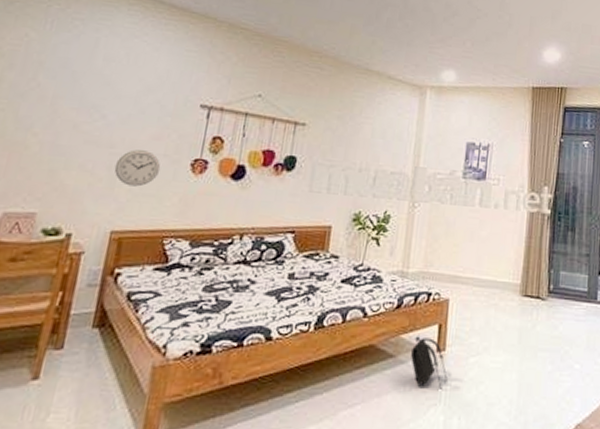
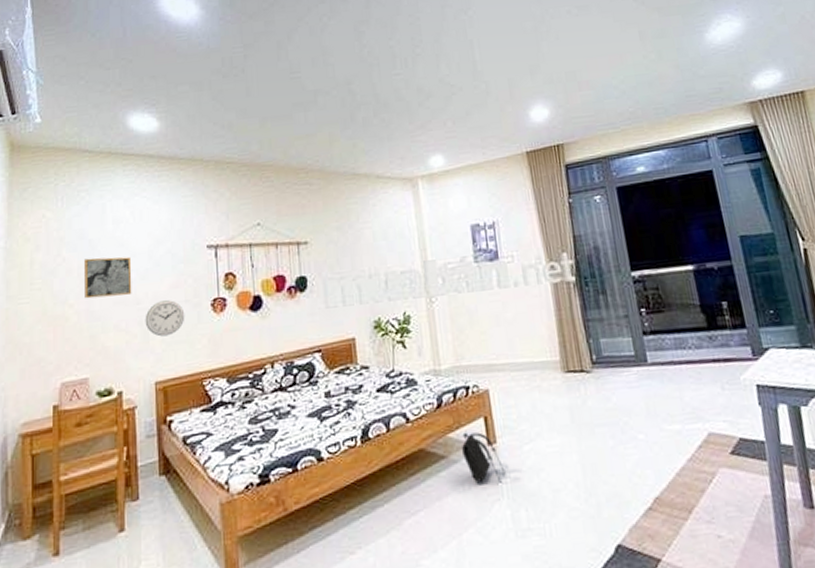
wall art: none [52,89,116,136] -> present [84,256,132,299]

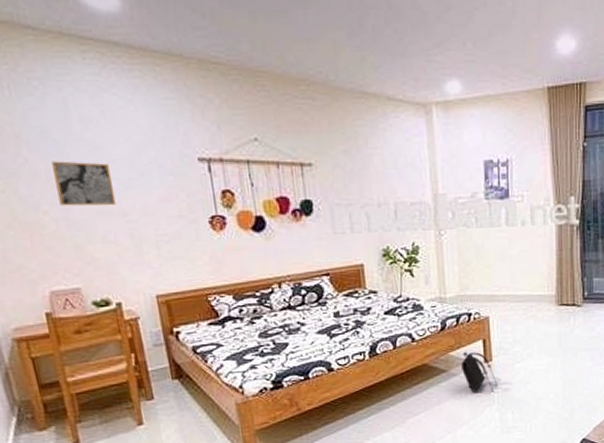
wall clock: present [145,300,185,337] -> none [135,214,181,251]

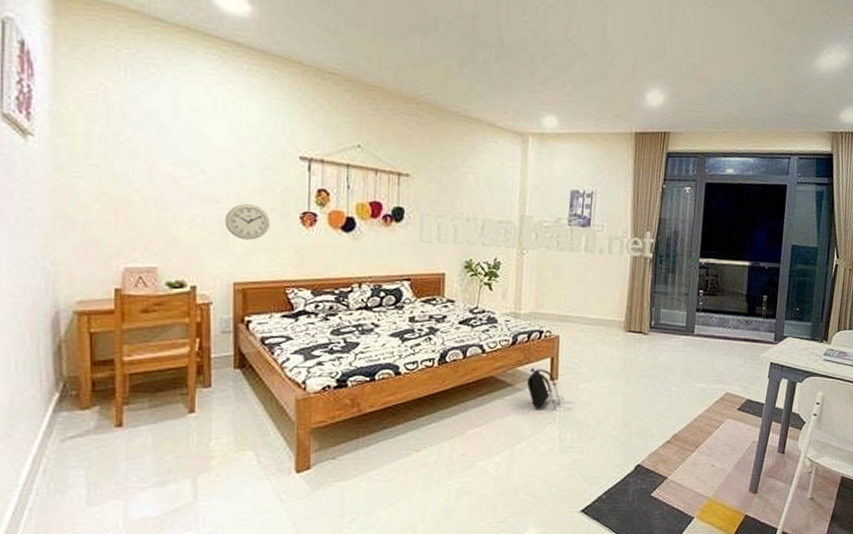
wall art: present [52,161,117,206] -> none [153,143,211,191]
wall clock: none [135,214,181,251] -> present [224,204,271,240]

